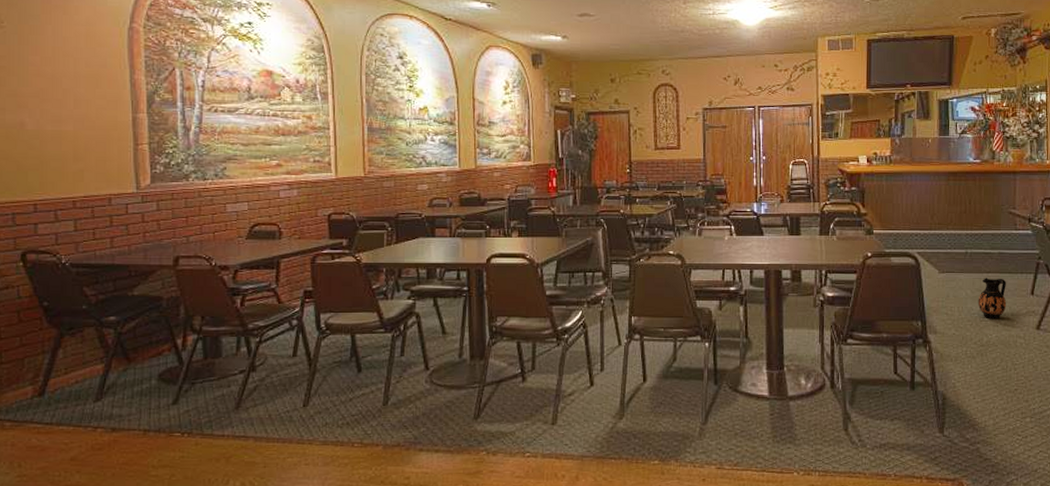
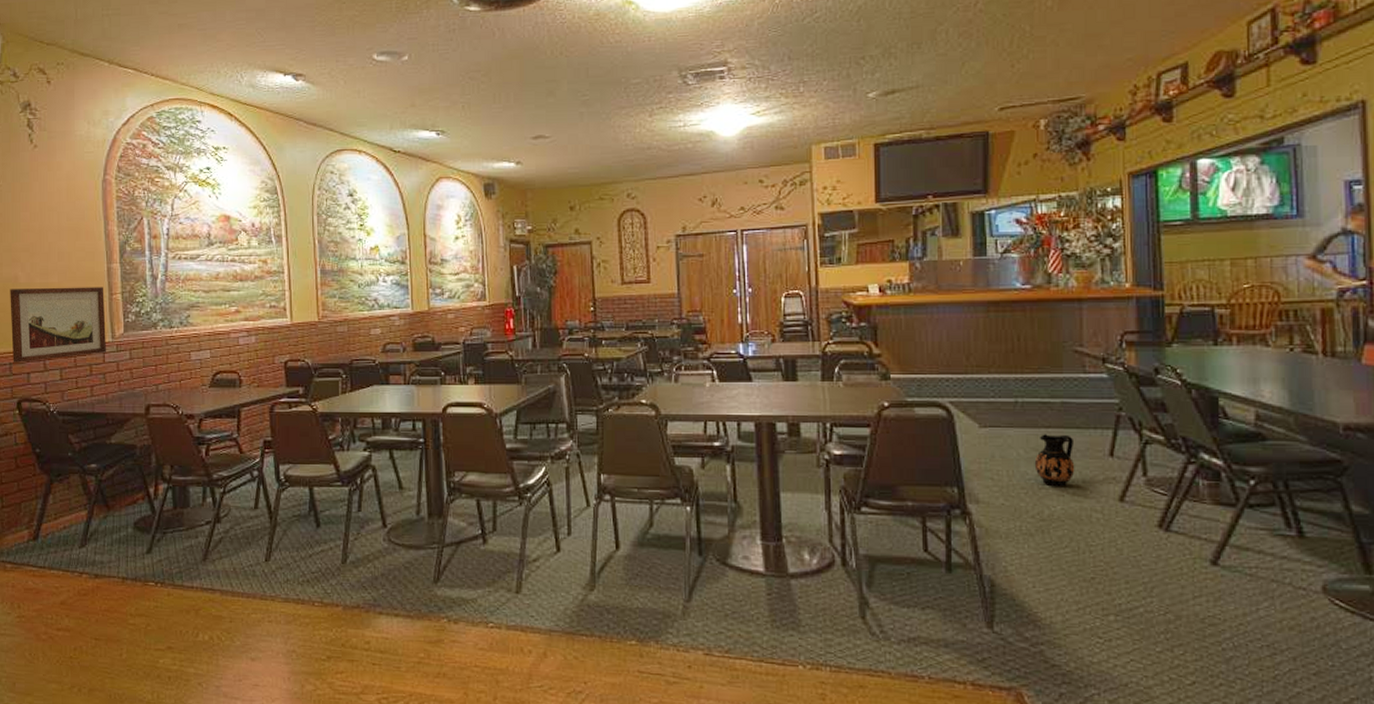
wall art: none [14,135,130,213] -> present [10,287,106,363]

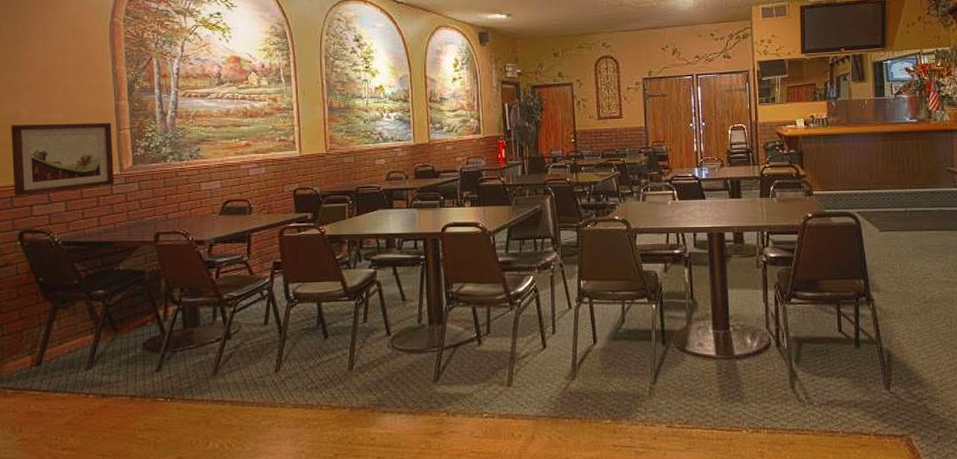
ceramic jug: present [1034,434,1075,487] -> none [919,235,949,276]

